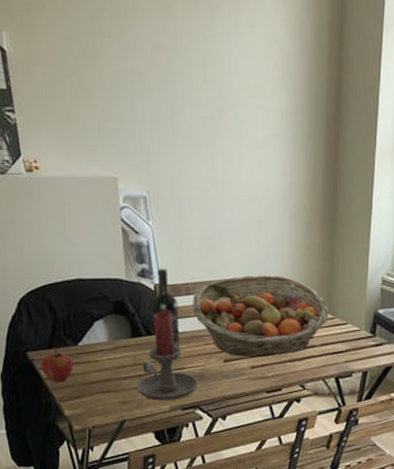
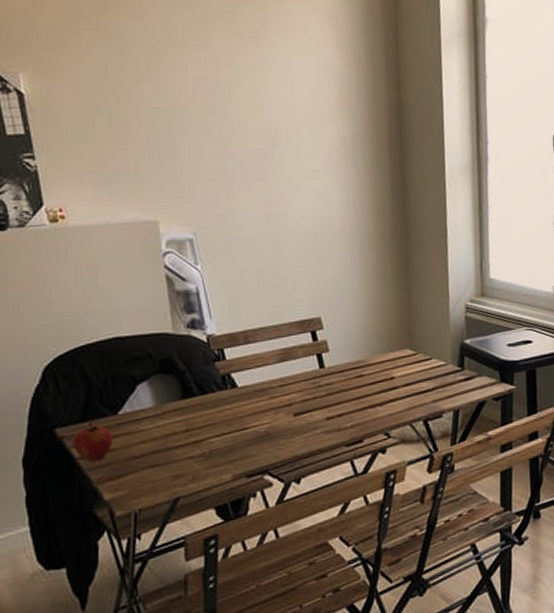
candle holder: present [137,311,198,401] -> none [191,364,265,470]
wine bottle: present [152,268,180,349] -> none [205,316,240,406]
fruit basket: present [193,275,329,358] -> none [253,312,410,408]

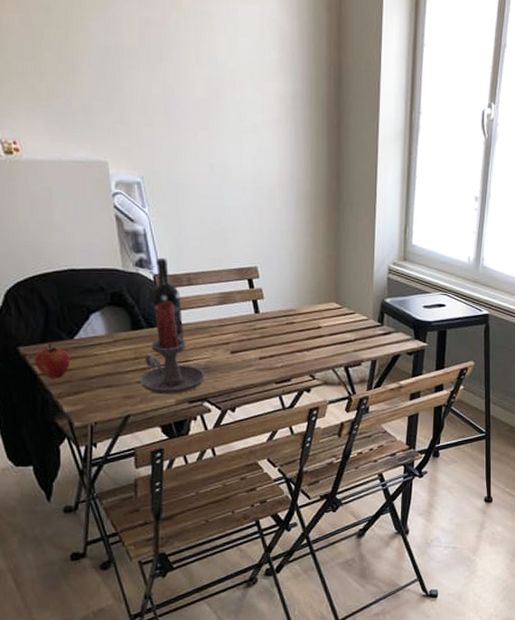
candle holder: none [191,364,265,470] -> present [140,302,205,394]
wine bottle: none [205,316,240,406] -> present [152,257,183,341]

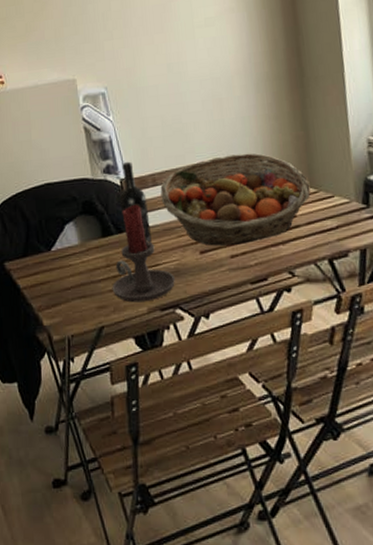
apple: present [34,344,70,378] -> none [17,257,48,292]
fruit basket: none [195,264,336,349] -> present [160,153,311,246]

